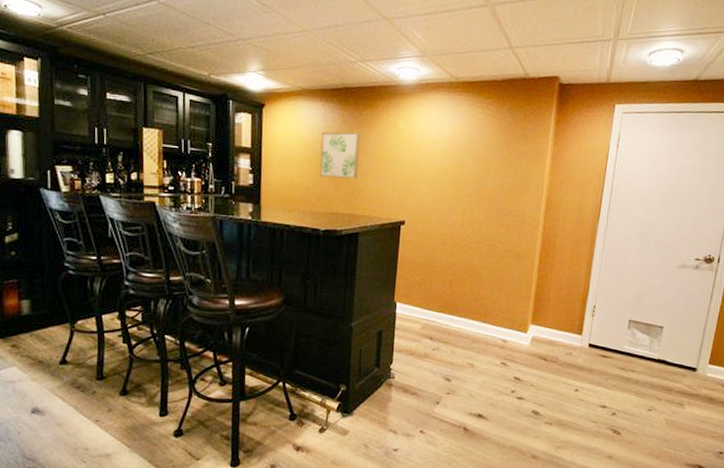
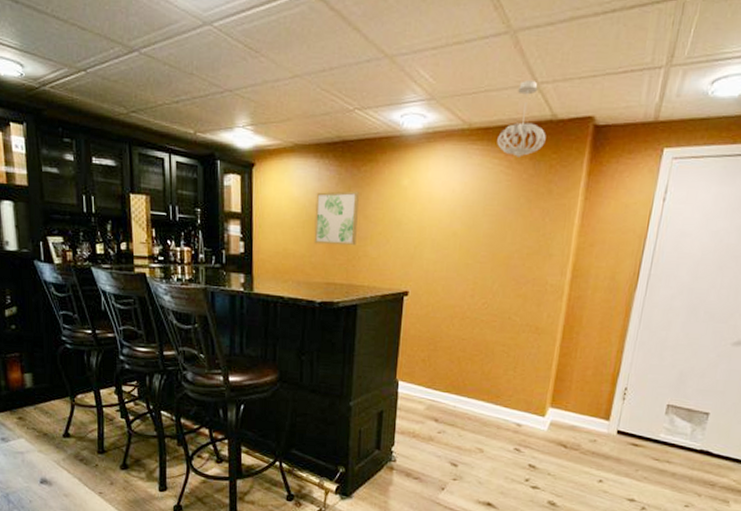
pendant light: none [480,45,521,108] -> present [497,81,546,157]

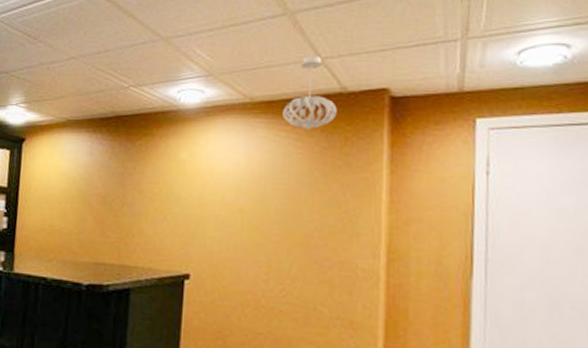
wall art: present [314,190,359,246] -> none [83,164,133,223]

